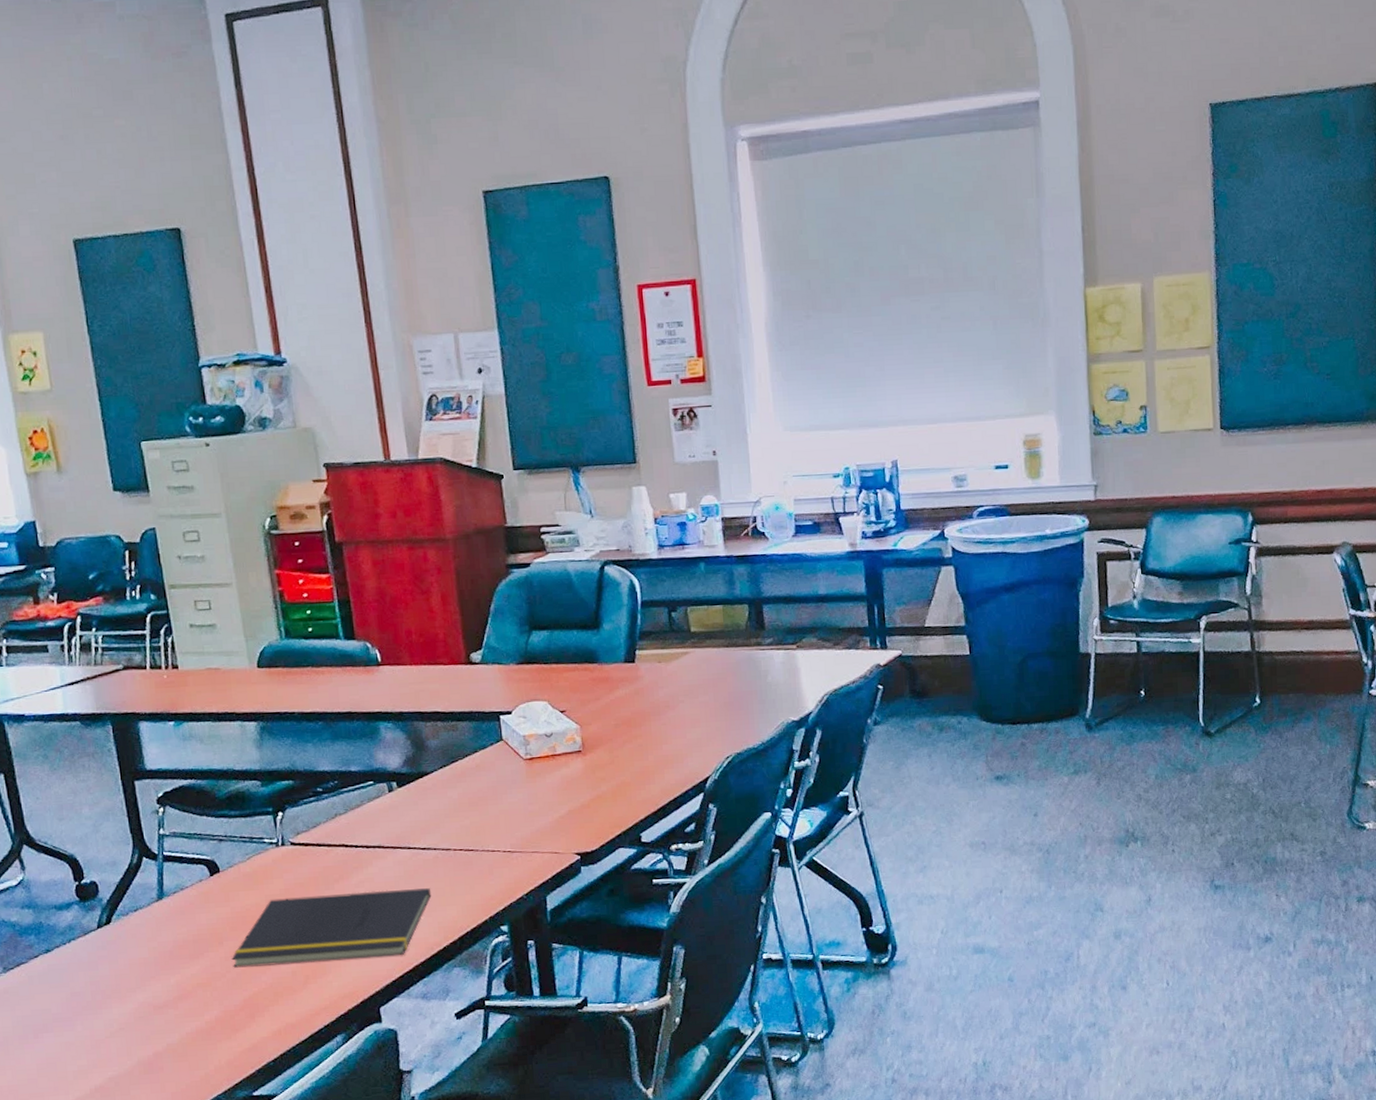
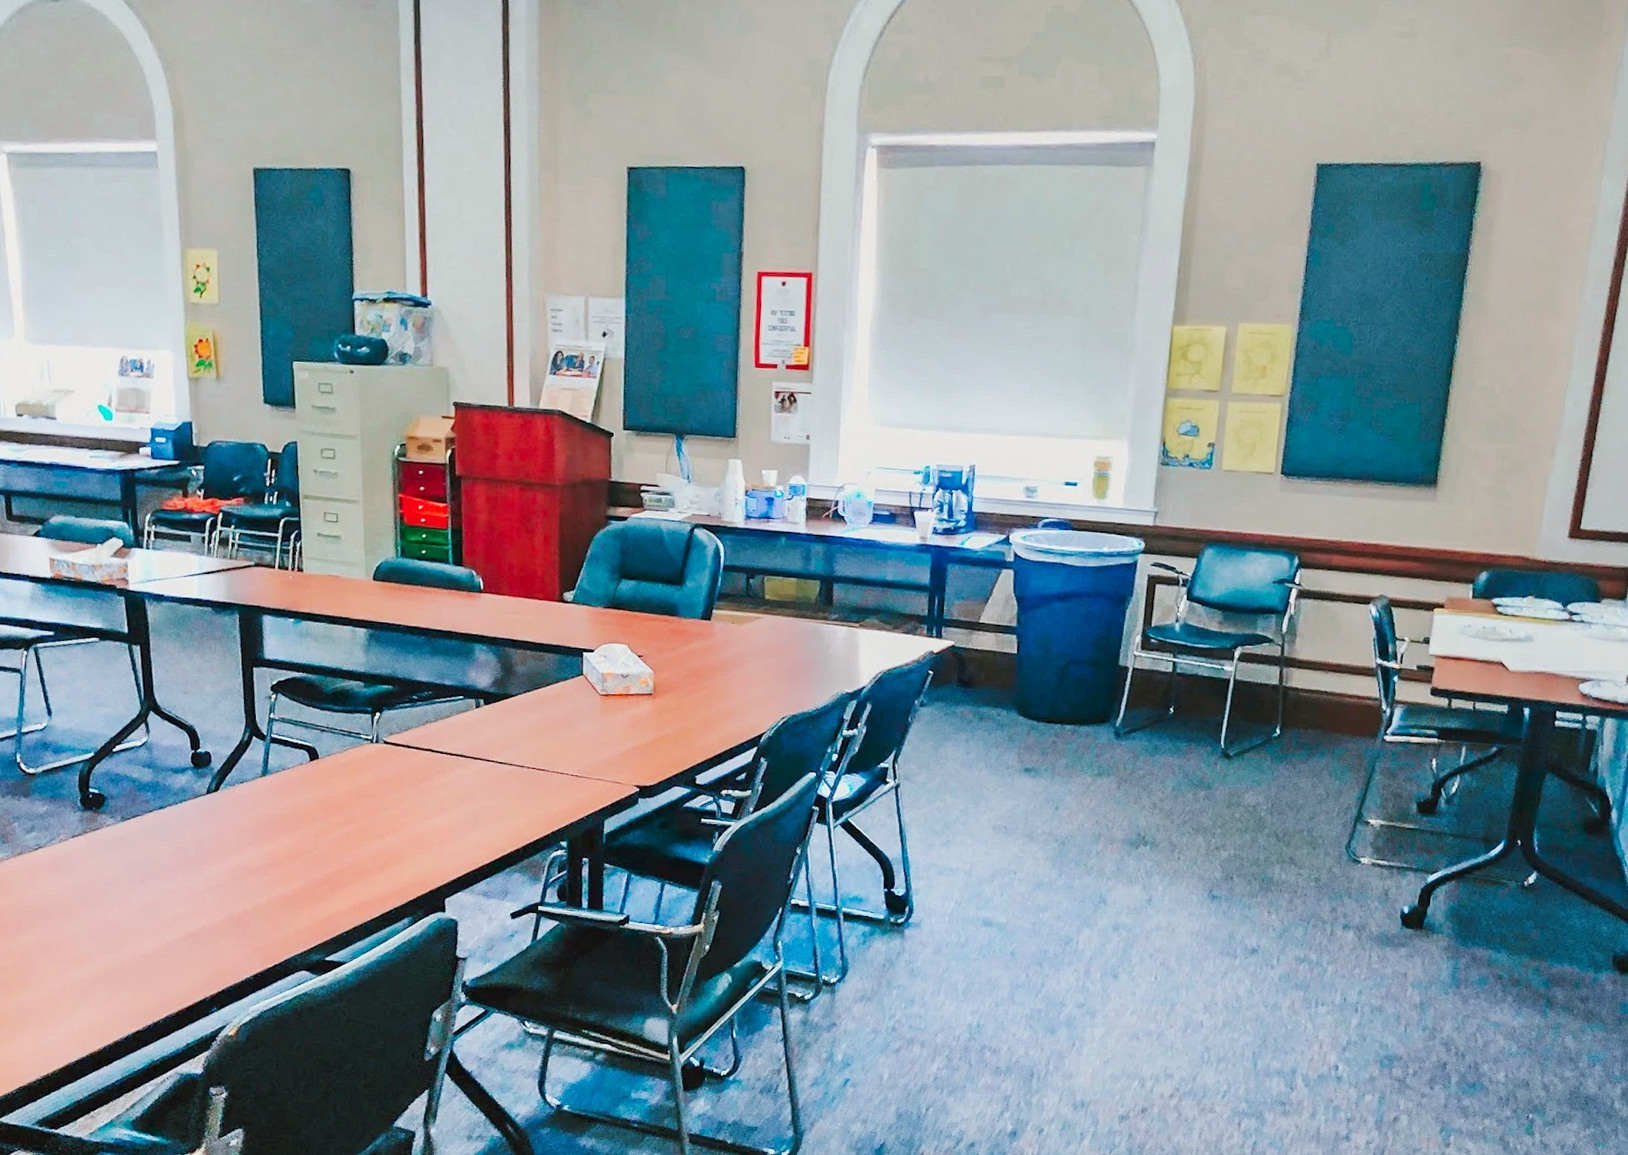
notepad: present [231,888,432,968] -> none [320,789,503,856]

